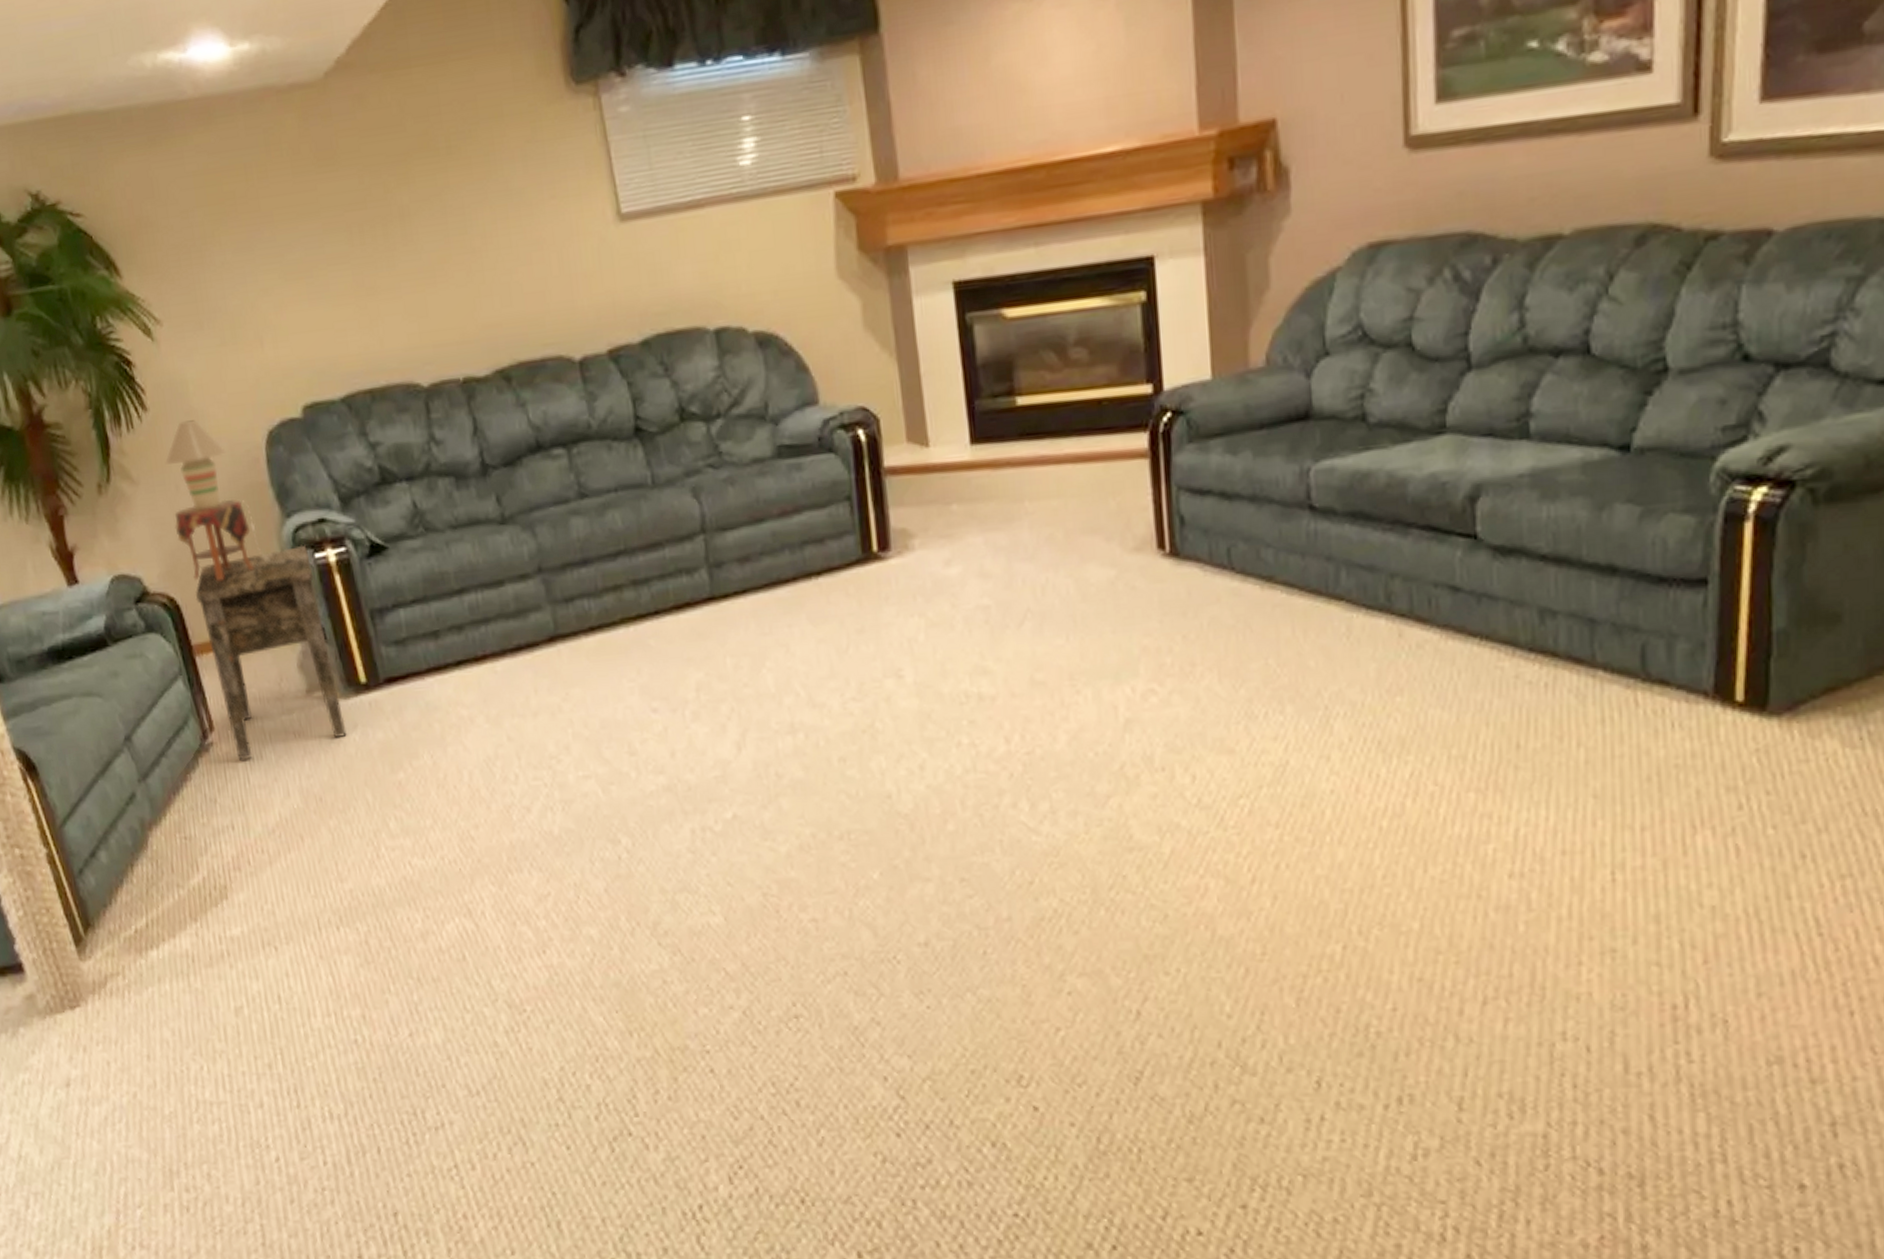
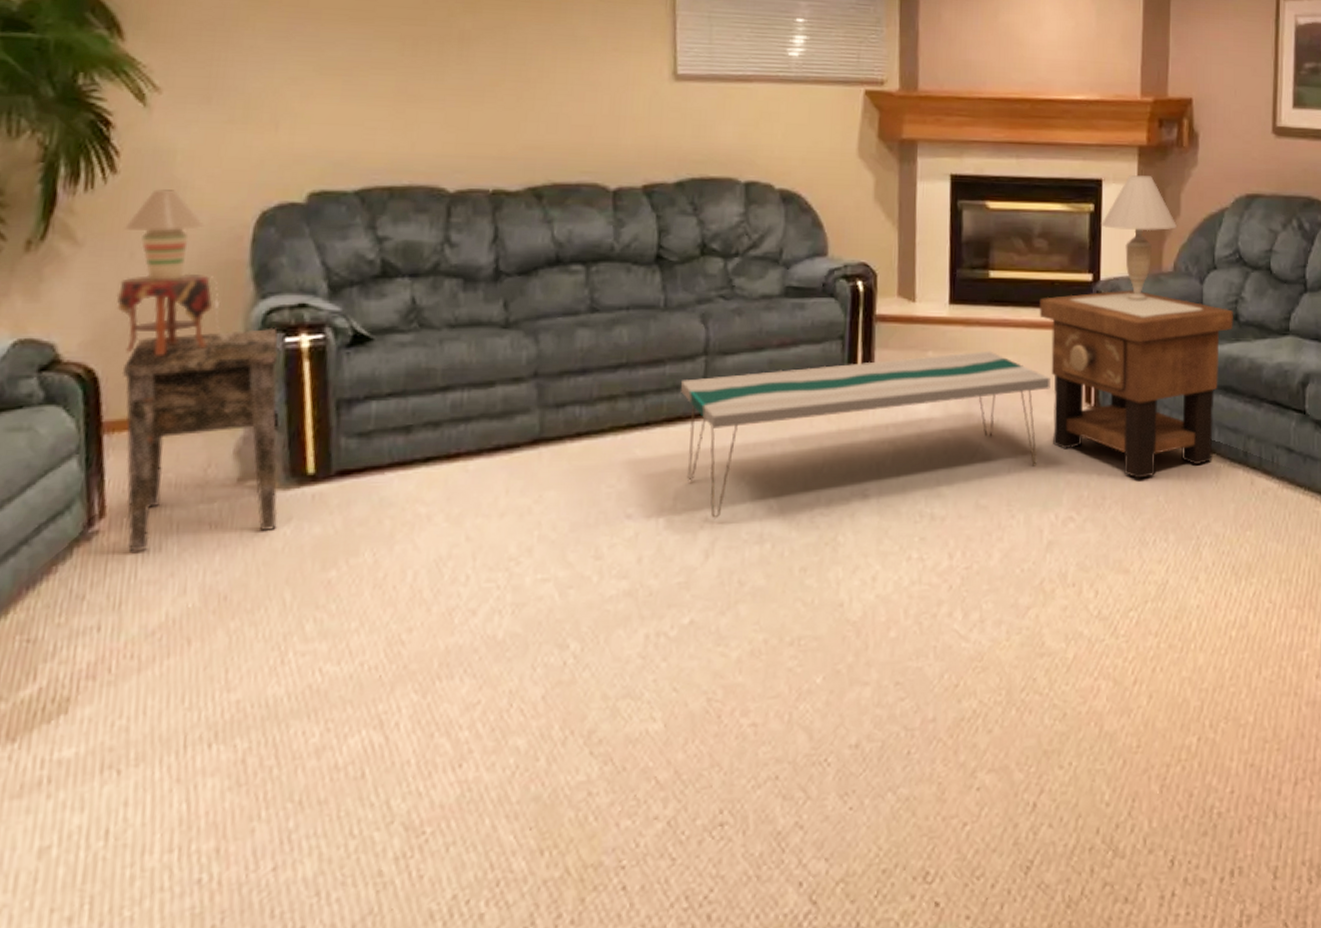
coffee table: none [682,496,1110,709] -> present [680,350,1051,518]
side table: none [1084,398,1360,639] -> present [1039,290,1233,479]
table lamp: none [1157,240,1268,412] -> present [1100,175,1178,300]

